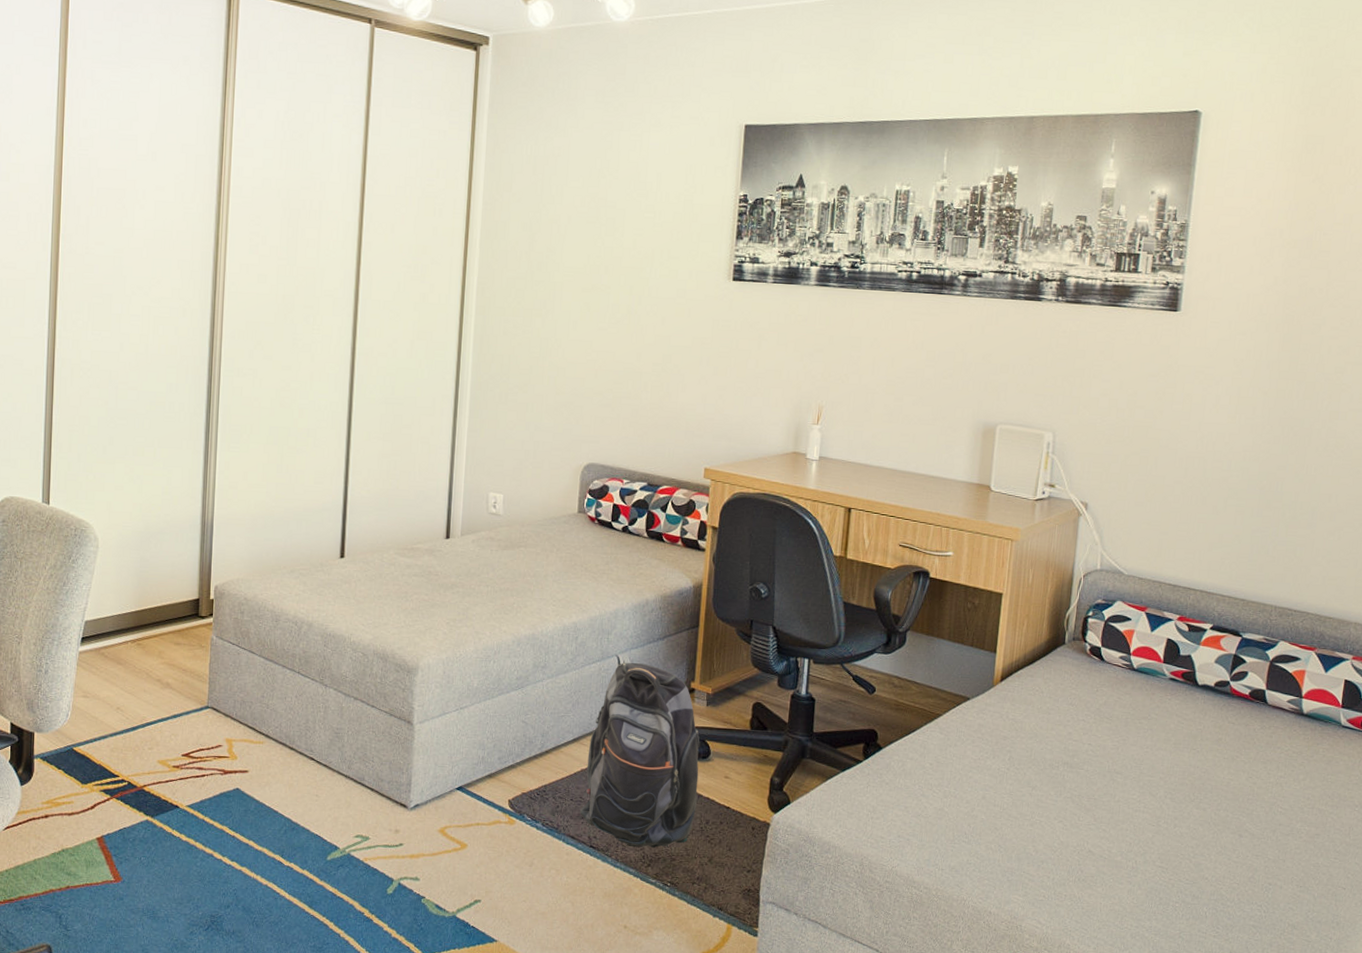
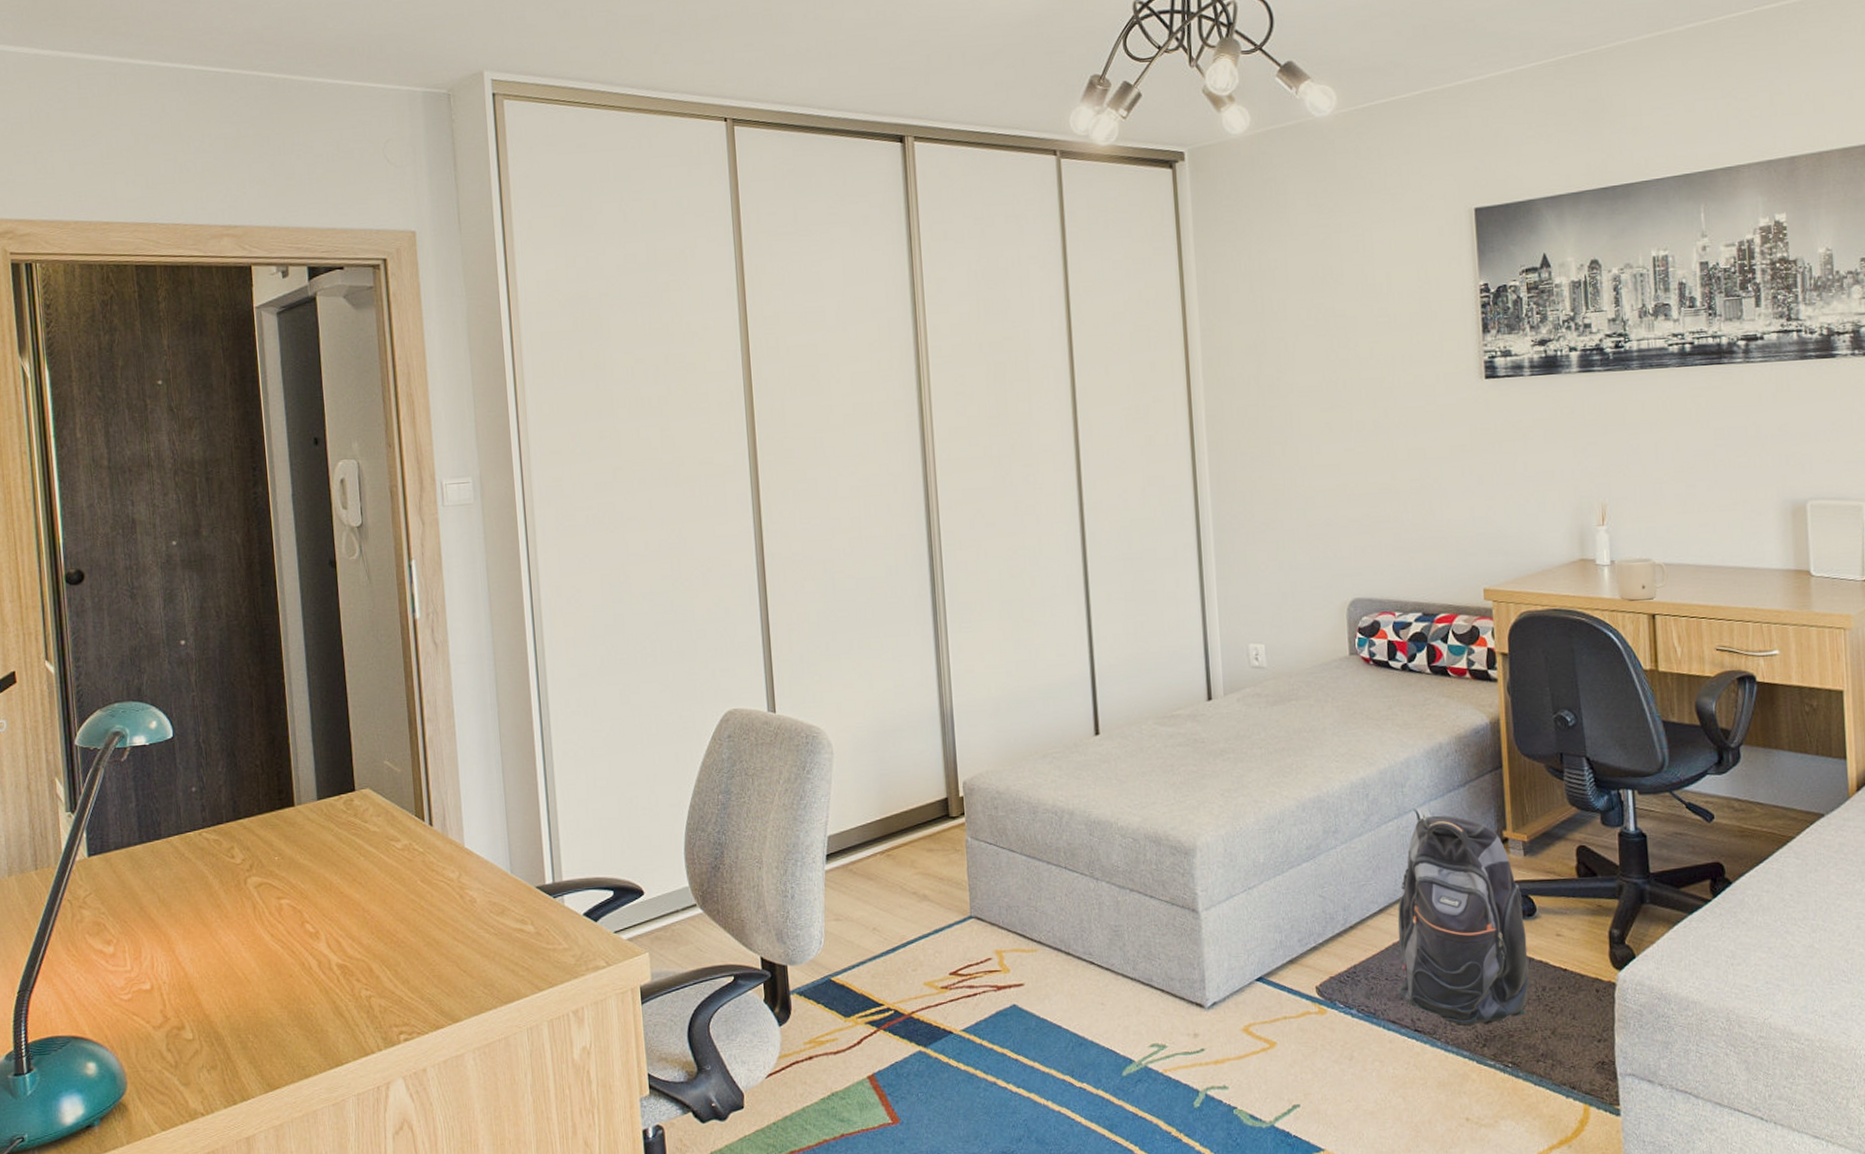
mug: none [821,455,868,495] -> present [1614,557,1668,601]

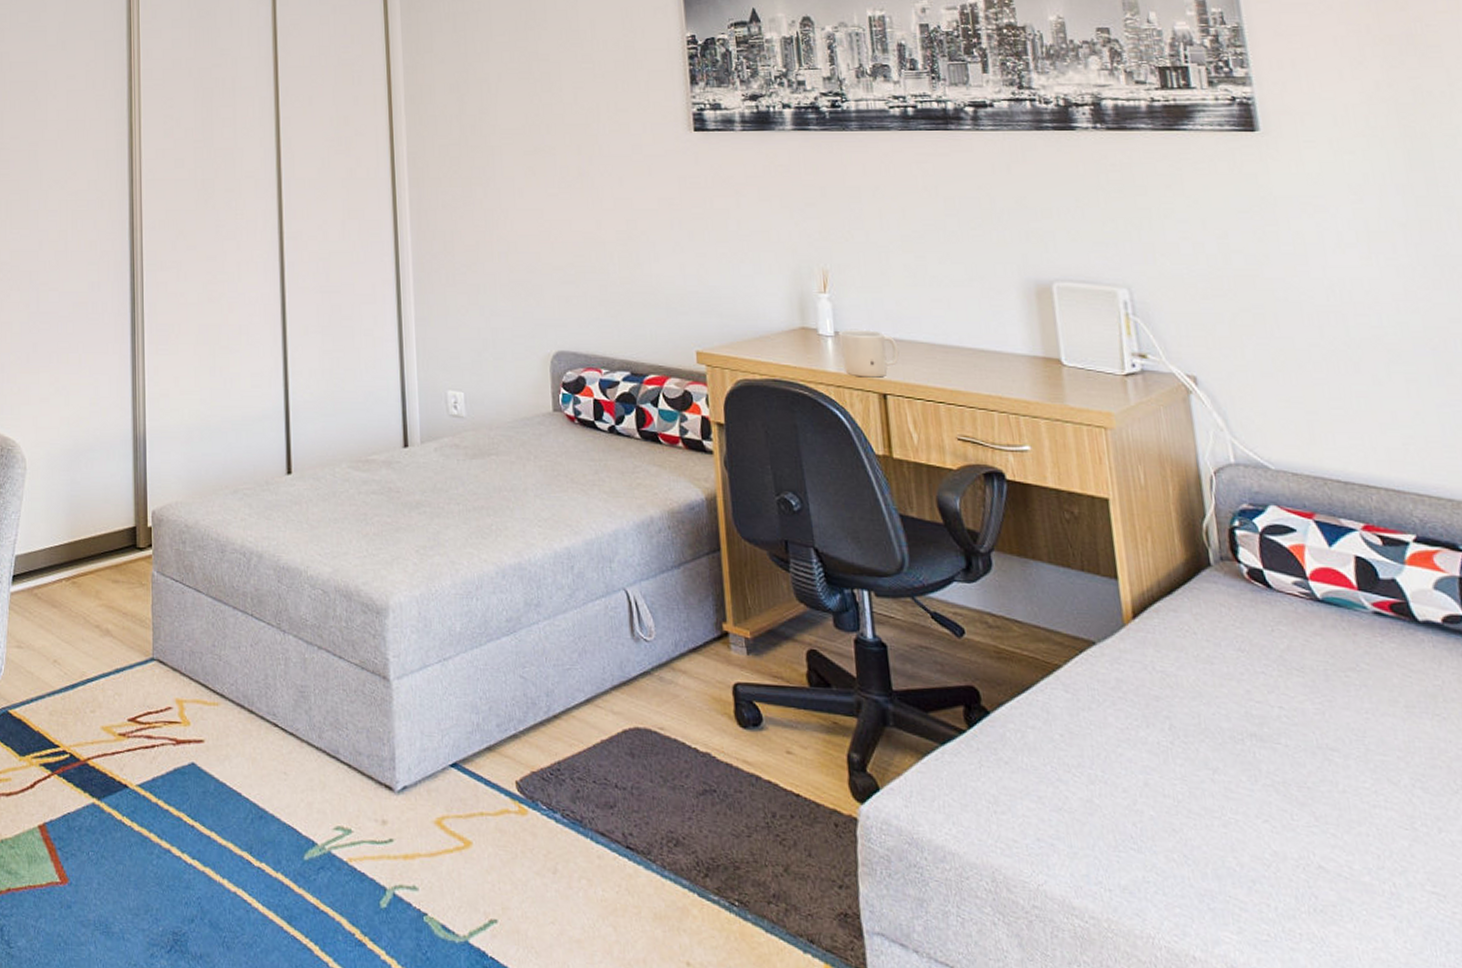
backpack: present [1397,815,1529,1026] -> none [606,597,756,852]

